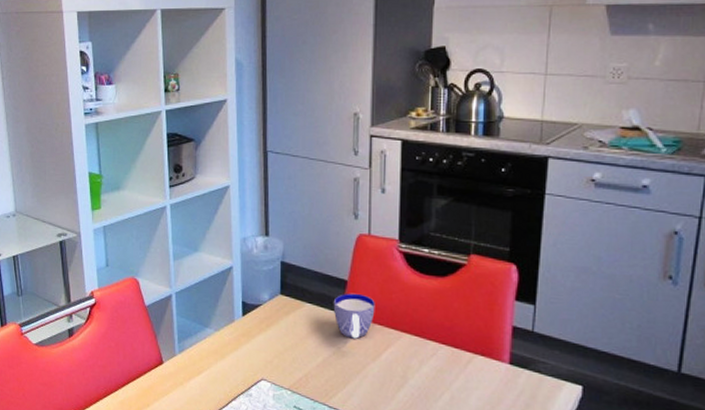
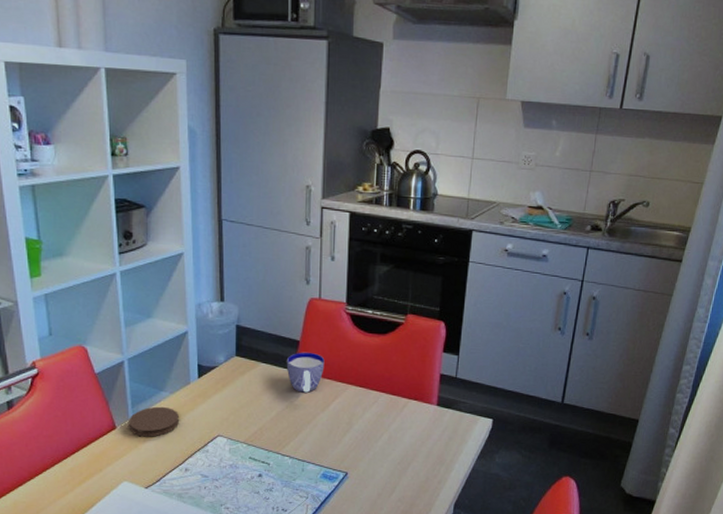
coaster: none [175,343,223,376] -> present [129,406,179,437]

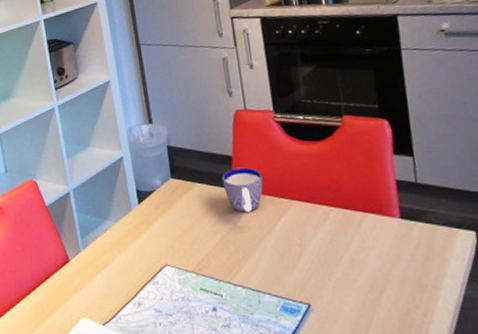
coaster: present [129,406,179,437] -> none [79,236,126,269]

